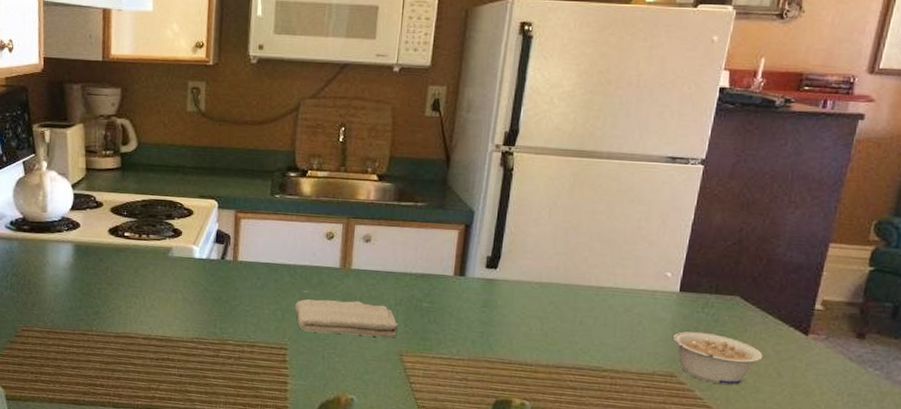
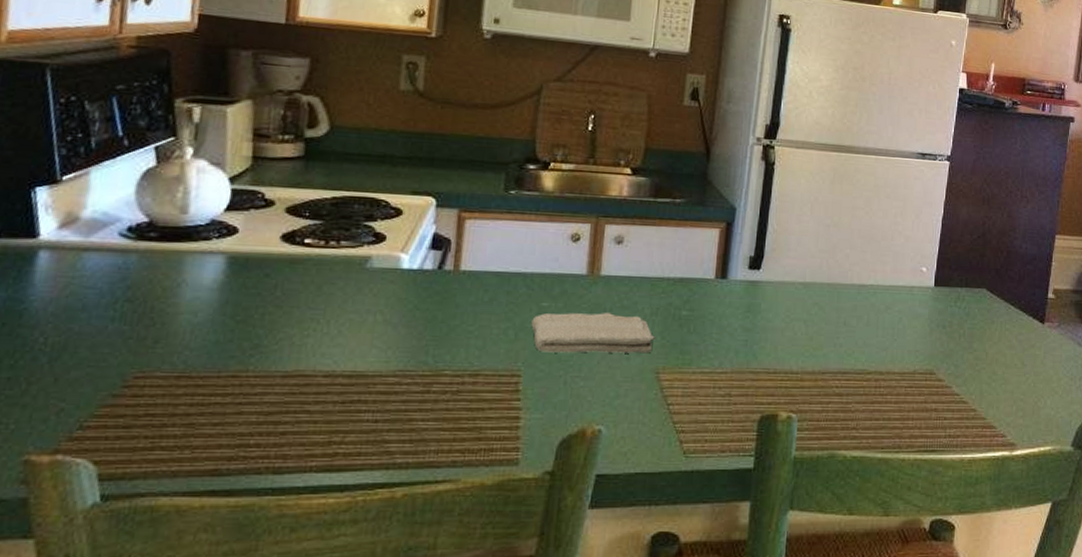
legume: present [672,331,763,386] -> none [930,326,1009,379]

